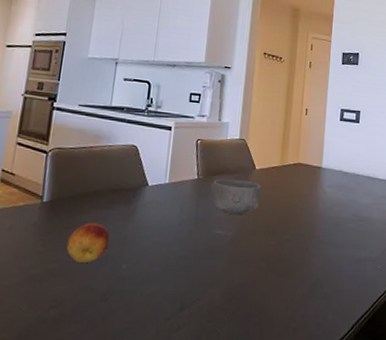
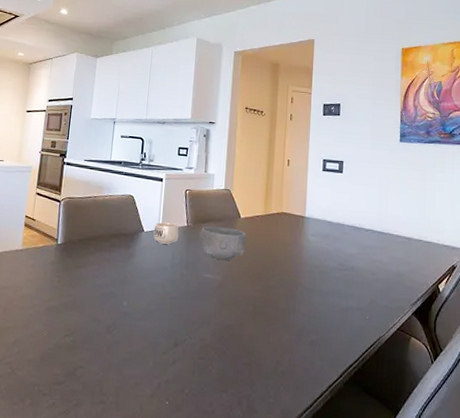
fruit: present [66,223,110,263] -> none [77,263,113,298]
mug: none [159,175,189,199] -> present [153,222,179,244]

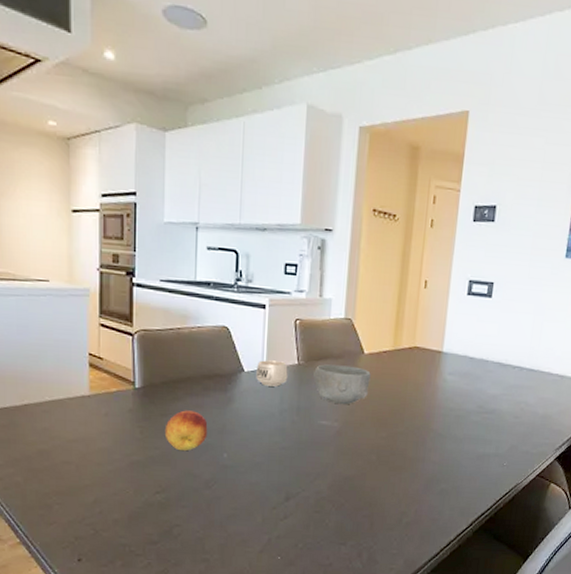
fruit: none [77,263,113,298] -> present [164,410,208,450]

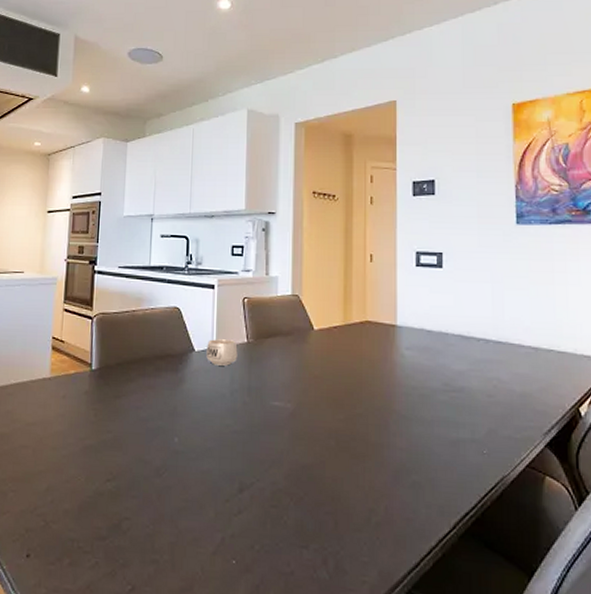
fruit: present [164,410,208,450] -> none [117,391,159,434]
bowl: present [312,364,371,405] -> none [262,342,322,384]

